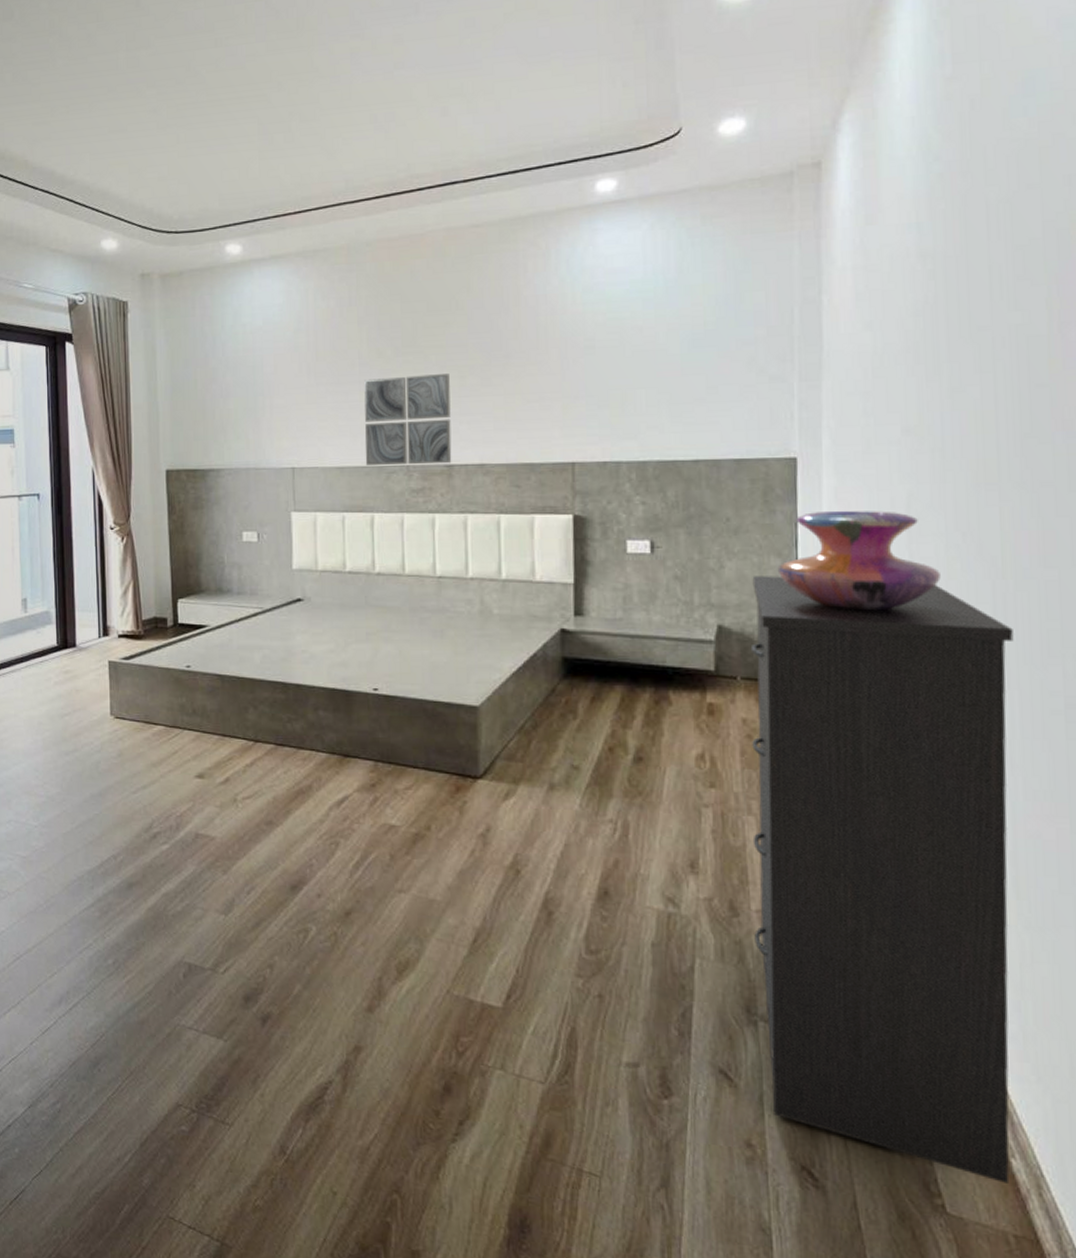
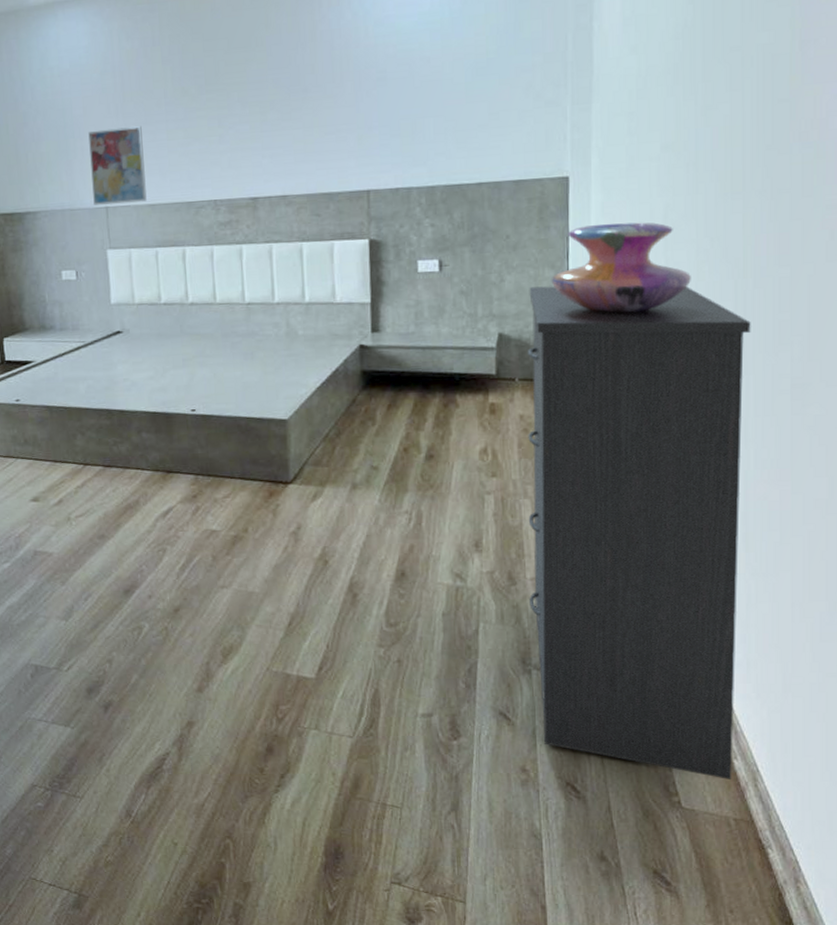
wall art: none [278,385,336,465] -> present [88,125,147,205]
wall art: present [364,374,452,466] -> none [171,110,256,203]

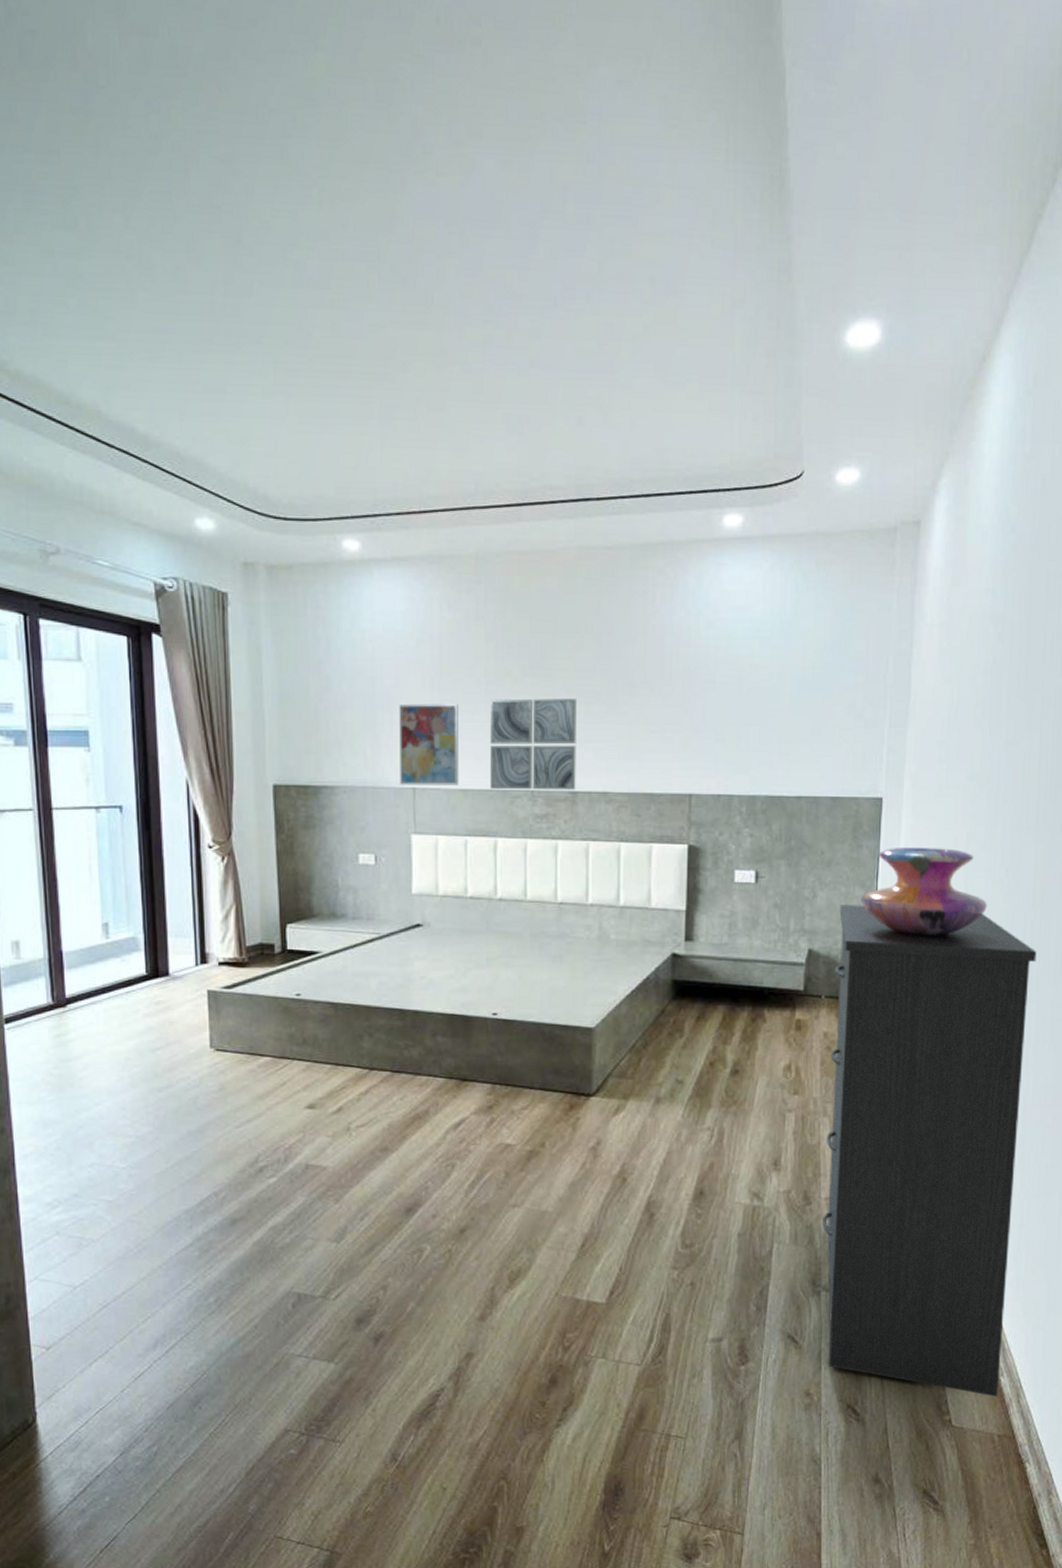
wall art: none [171,110,256,203] -> present [489,698,576,791]

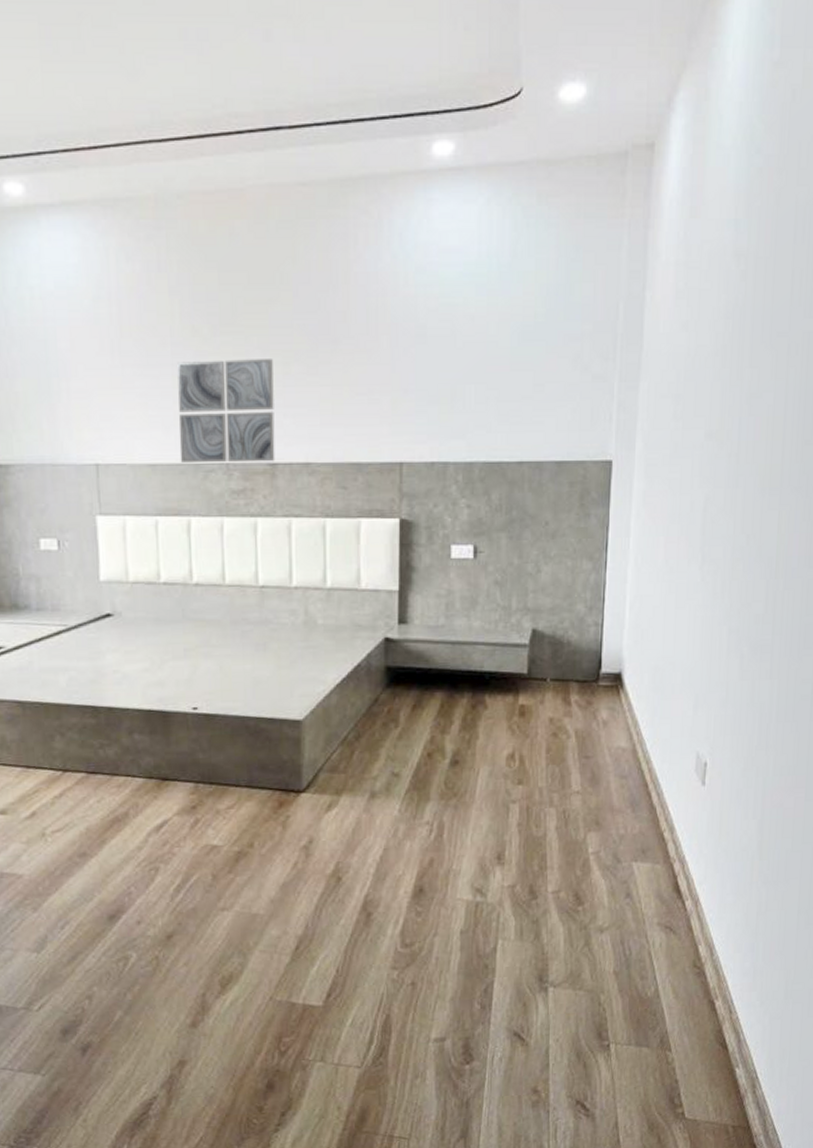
wall art: present [399,703,459,785] -> none [76,367,146,461]
dresser: present [822,905,1037,1397] -> none [549,579,779,1088]
decorative vase: present [860,848,987,936] -> none [588,514,726,612]

